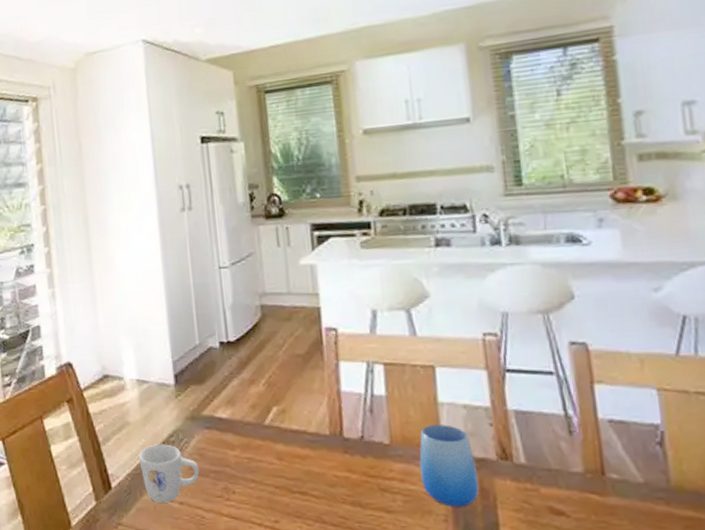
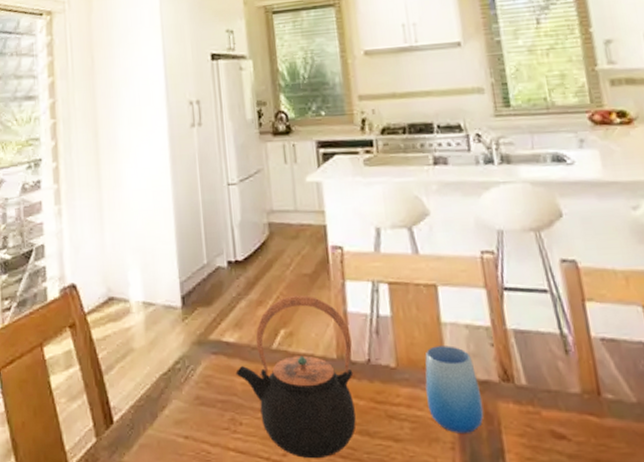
mug: present [138,444,200,503] -> none [142,372,206,438]
teapot: none [228,374,348,526] -> present [236,295,356,459]

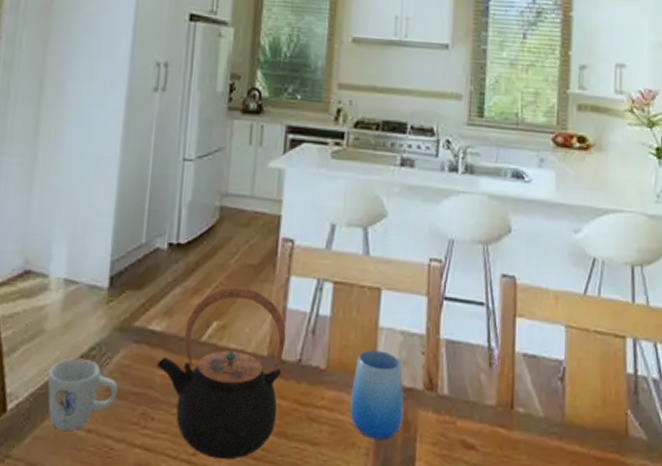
mug: none [142,372,206,438] -> present [47,358,118,430]

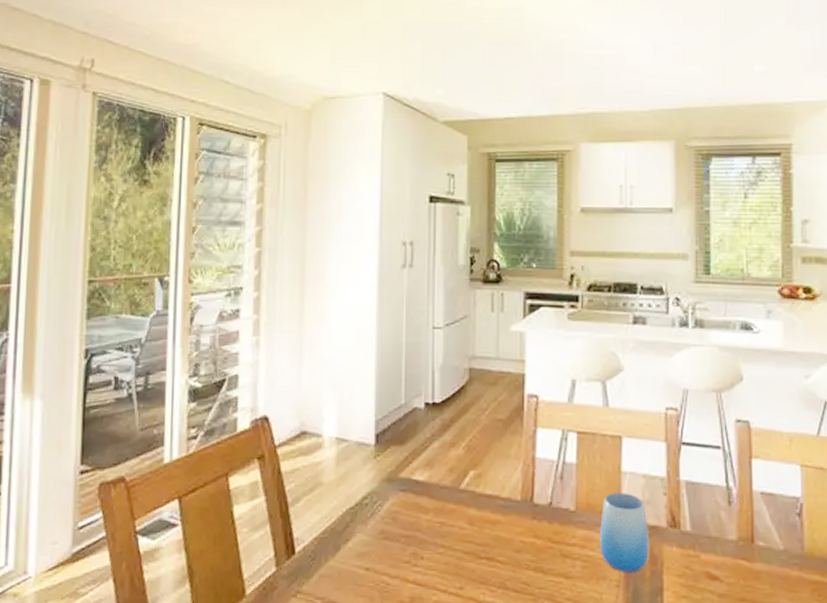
mug: present [47,358,118,430] -> none [328,506,390,569]
teapot: present [156,286,286,460] -> none [422,439,536,592]

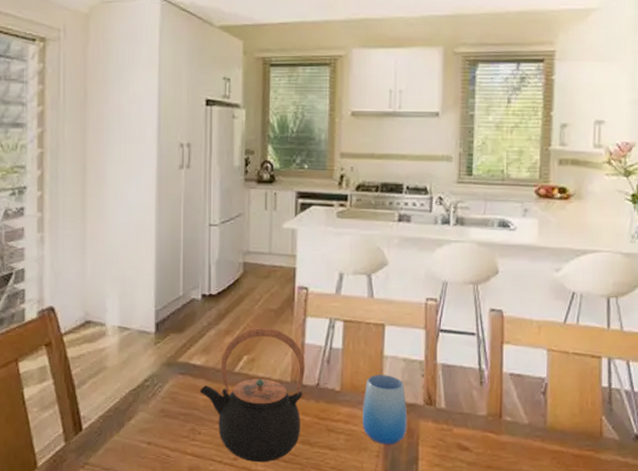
teapot: none [422,439,536,592] -> present [199,327,305,463]

